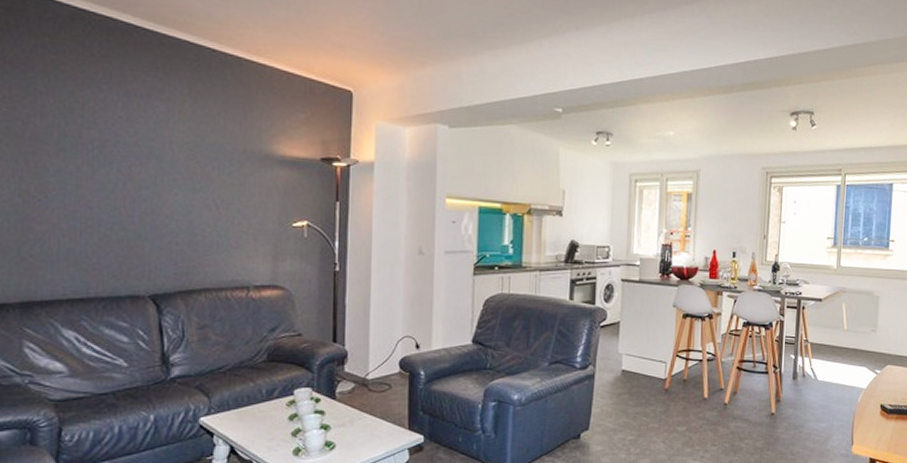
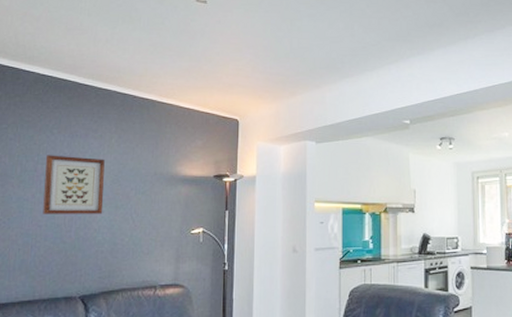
wall art: none [93,117,177,197] -> present [43,155,105,214]

